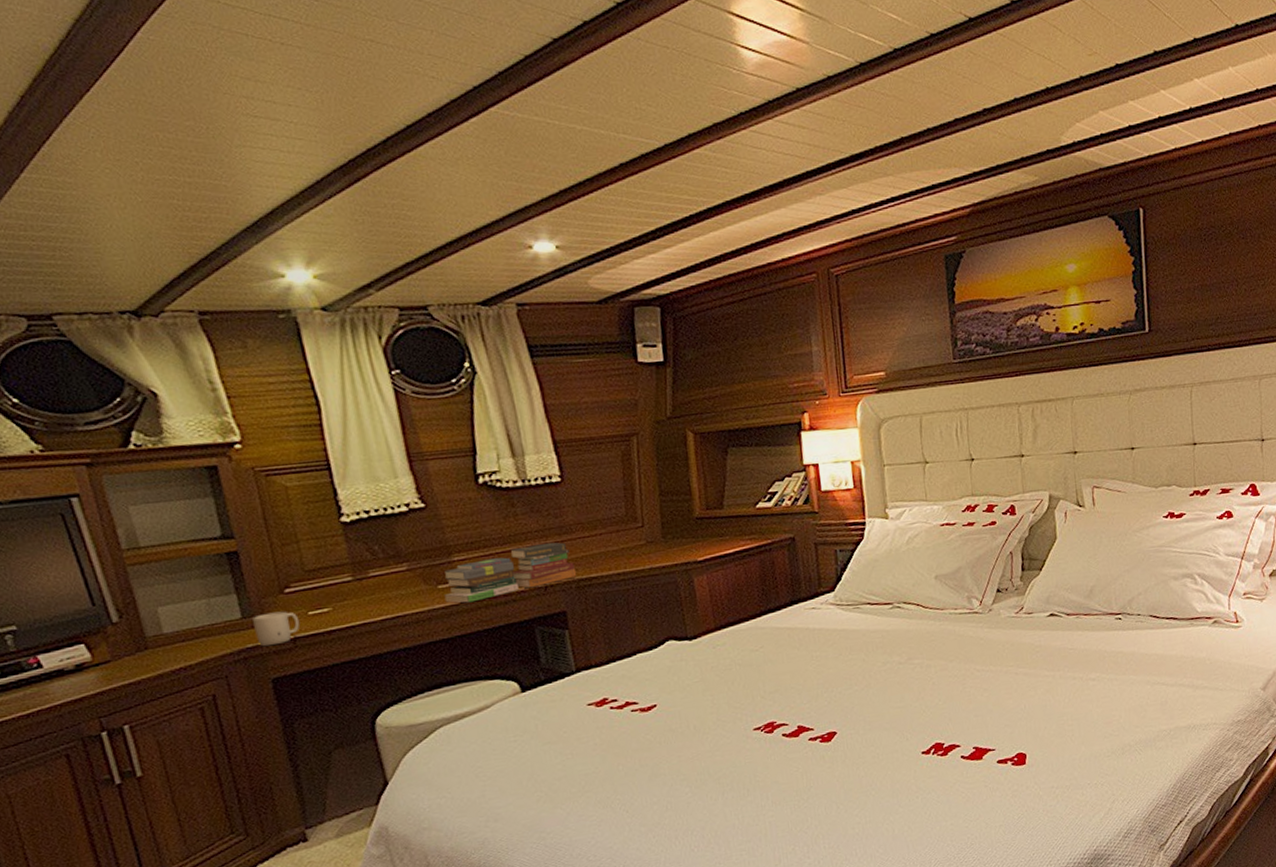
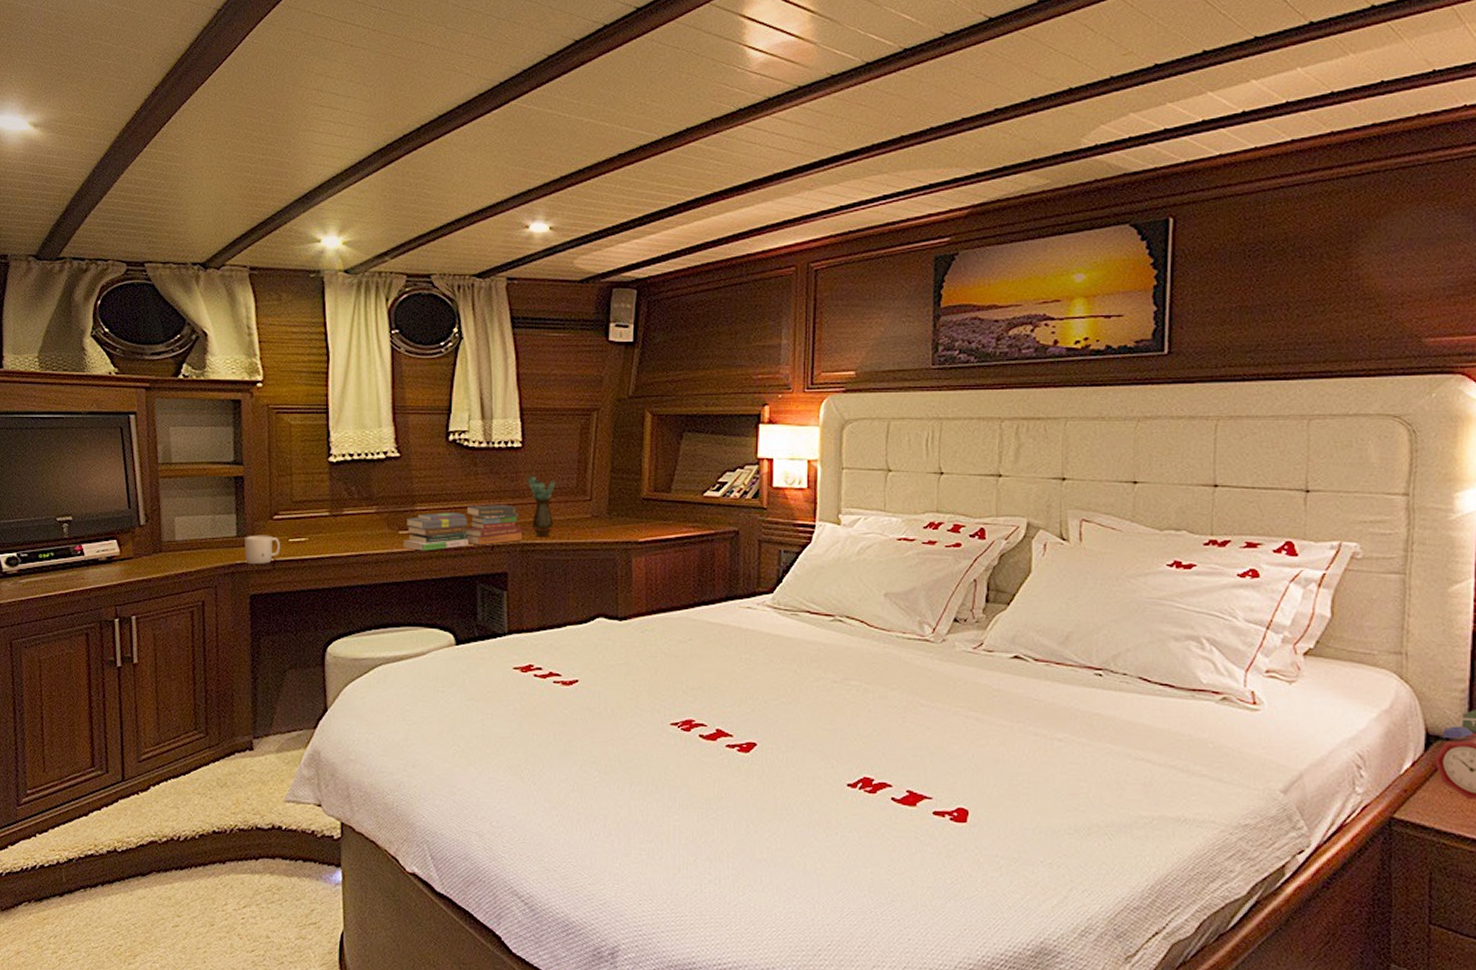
vase: none [570,508,608,571] -> present [526,474,556,537]

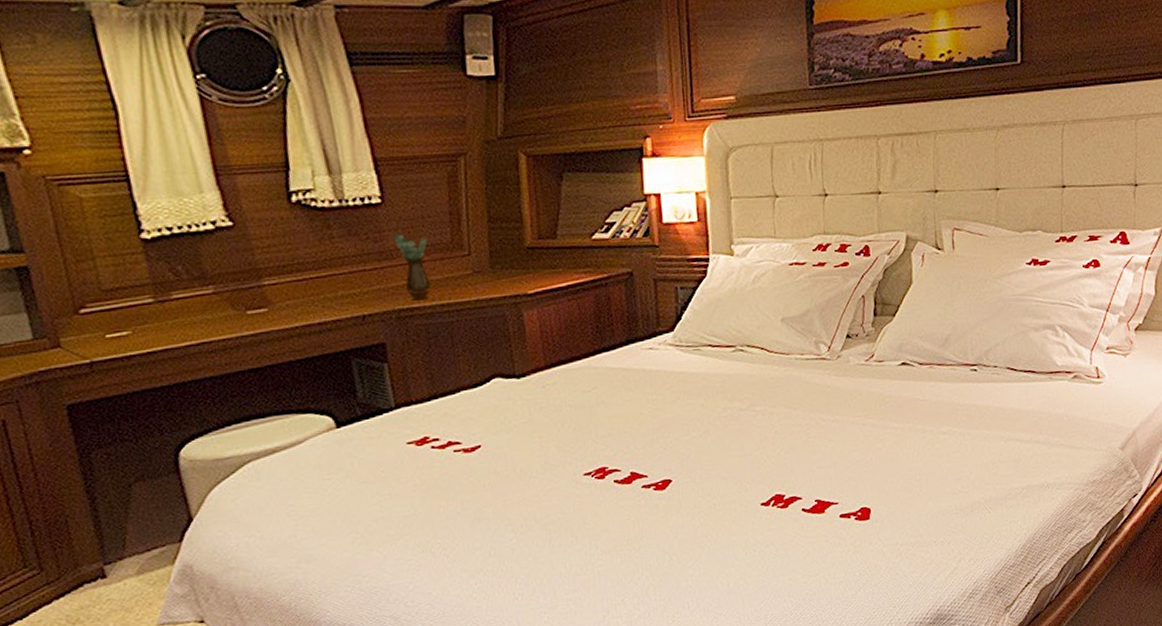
mug: present [243,535,281,565] -> none [43,333,97,371]
books: present [403,512,468,551] -> none [253,283,334,331]
books: present [466,504,522,546] -> none [326,268,396,317]

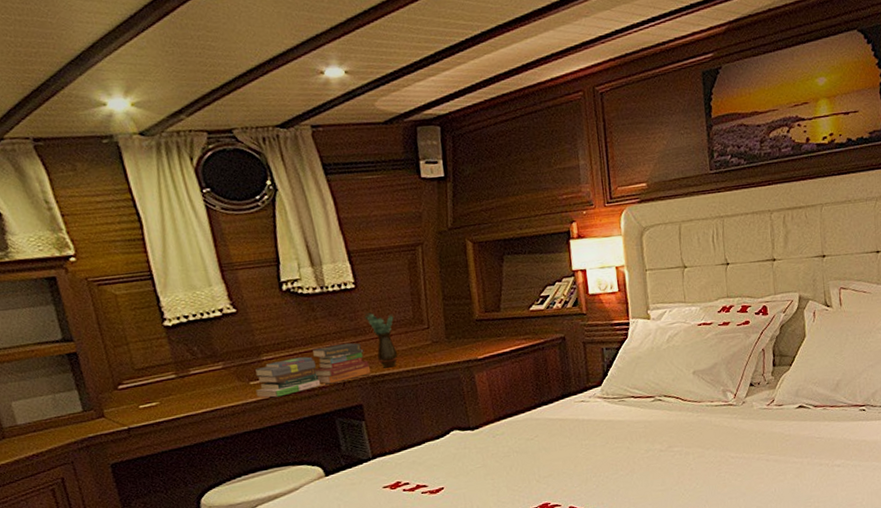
books: none [253,283,334,331] -> present [255,356,320,398]
books: none [326,268,396,317] -> present [313,342,370,384]

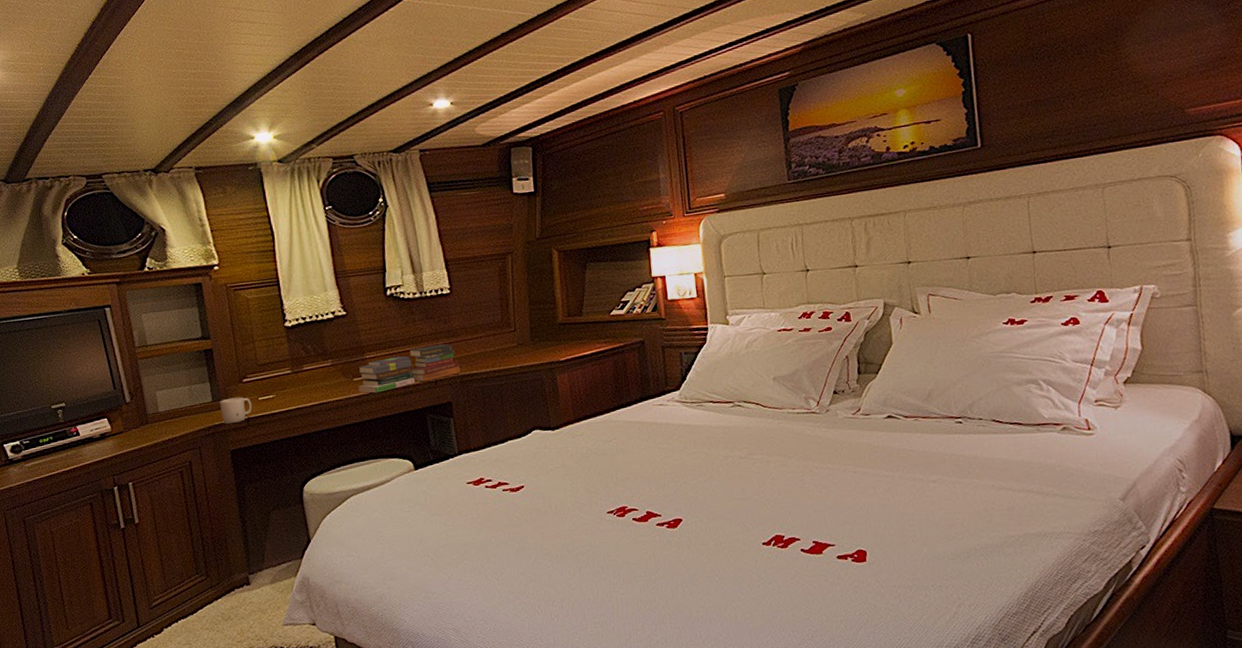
mug: none [91,405,133,436] -> present [219,396,253,425]
vase: present [364,312,399,368] -> none [457,315,486,368]

